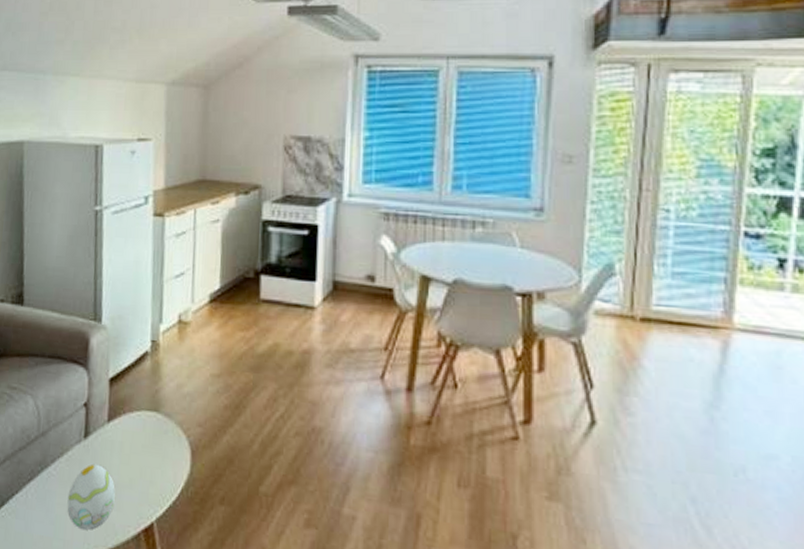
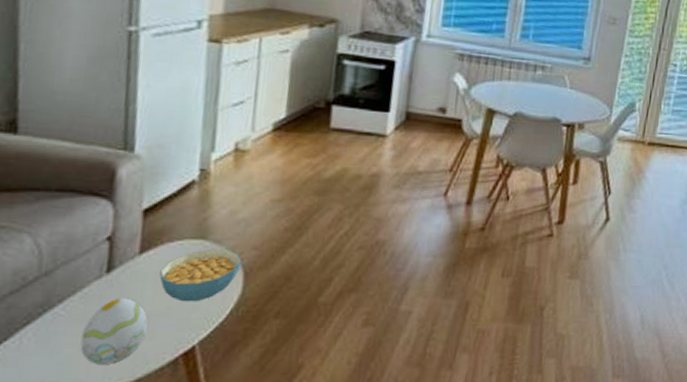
cereal bowl: none [123,422,188,477] -> present [159,249,242,302]

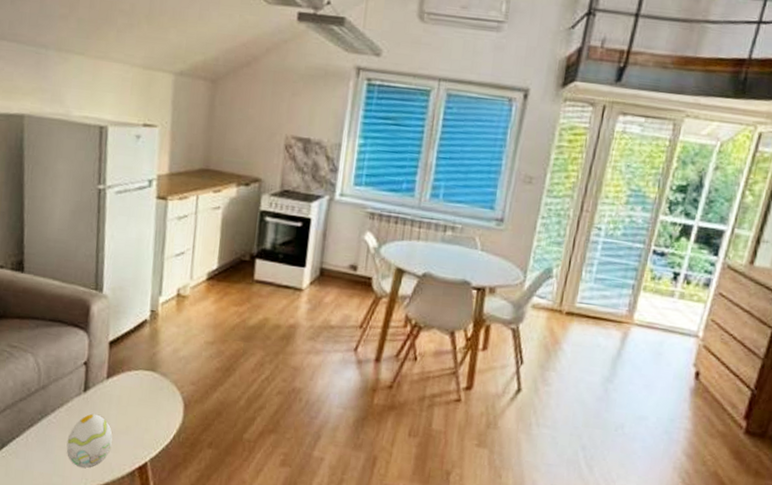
cereal bowl: present [159,249,242,302] -> none [121,380,182,425]

